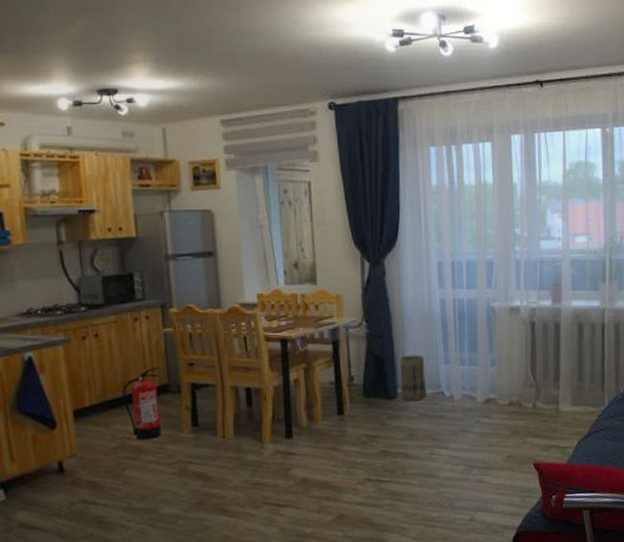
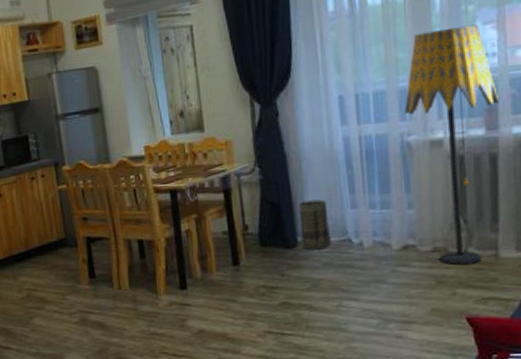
fire extinguisher: present [122,366,161,441] -> none [25,222,62,292]
floor lamp: none [490,212,562,417] -> present [404,24,499,265]

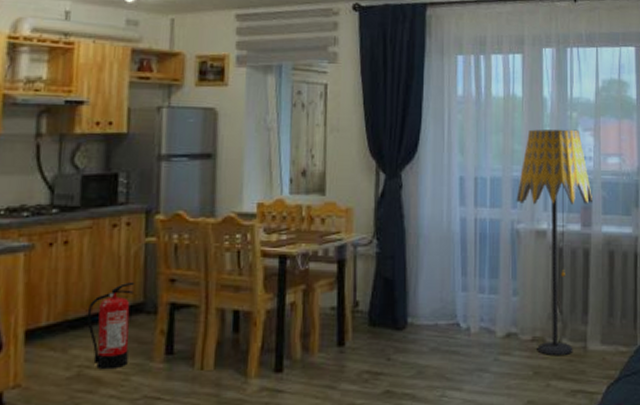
fire extinguisher: none [25,222,62,292] -> present [86,281,135,370]
basket: present [298,199,332,250] -> none [410,279,441,333]

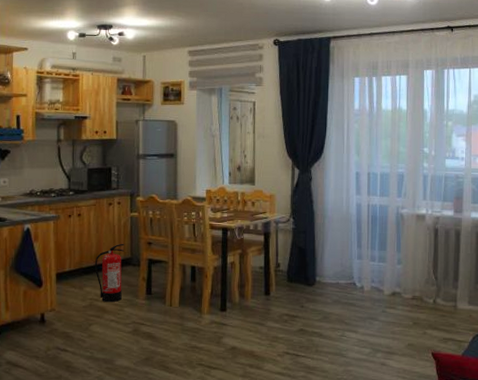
floor lamp: present [516,129,592,355] -> none [401,135,464,311]

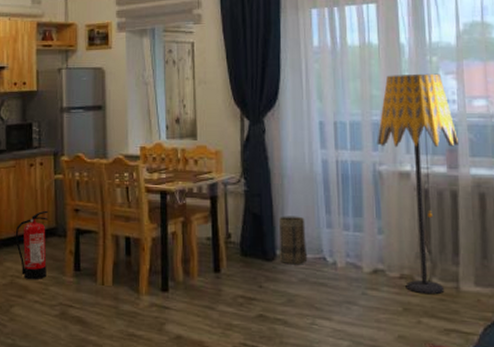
basket: none [318,249,341,289] -> present [278,216,308,265]
floor lamp: none [401,135,464,311] -> present [377,73,458,294]

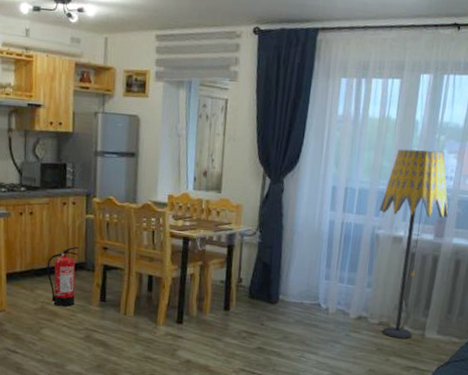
basket: present [278,216,308,265] -> none [281,266,308,309]

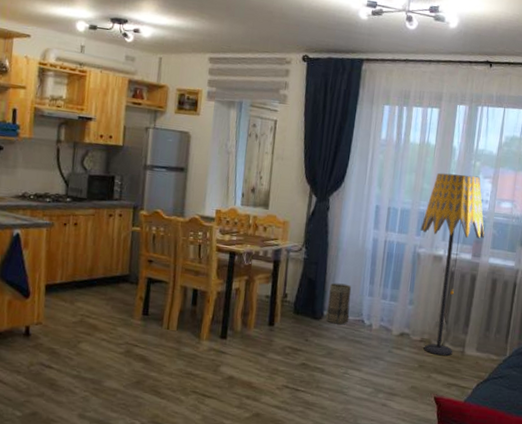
fire extinguisher: present [46,246,79,307] -> none [88,258,124,321]
basket: none [281,266,308,309] -> present [325,283,352,325]

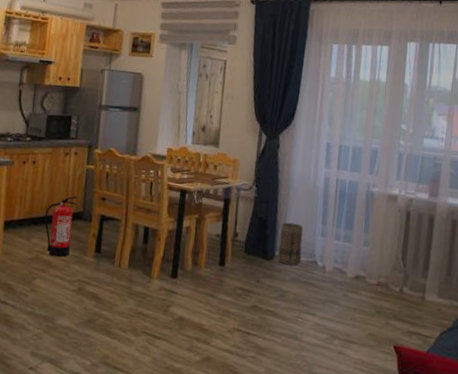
fire extinguisher: none [88,258,124,321] -> present [44,196,78,258]
floor lamp: present [420,172,484,356] -> none [373,110,441,301]

